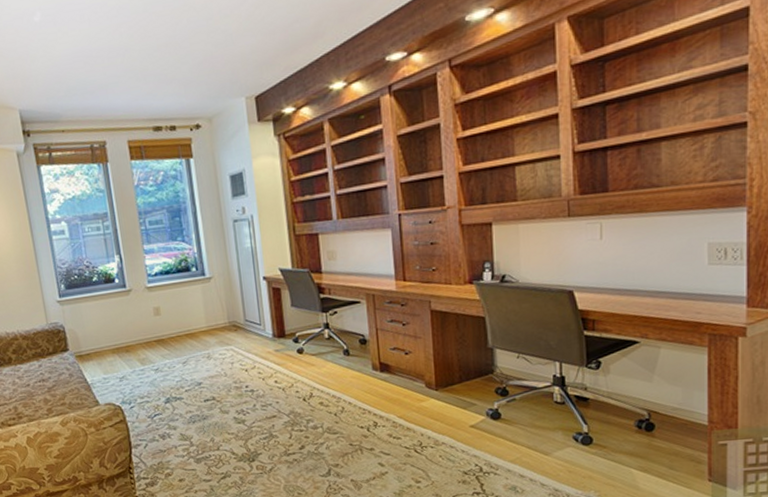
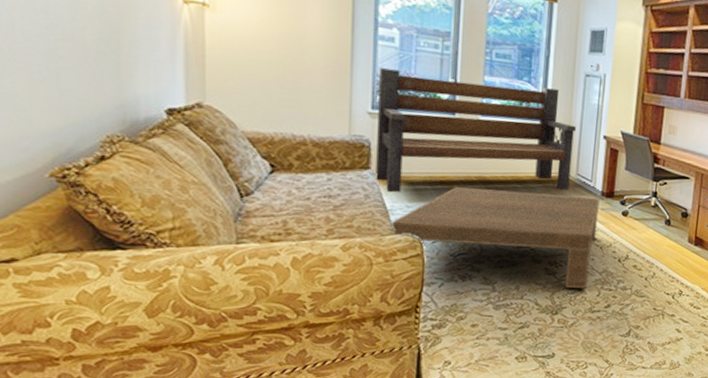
bench: none [58,241,241,369] -> present [376,68,576,193]
coffee table: none [95,340,278,434] -> present [392,187,600,288]

